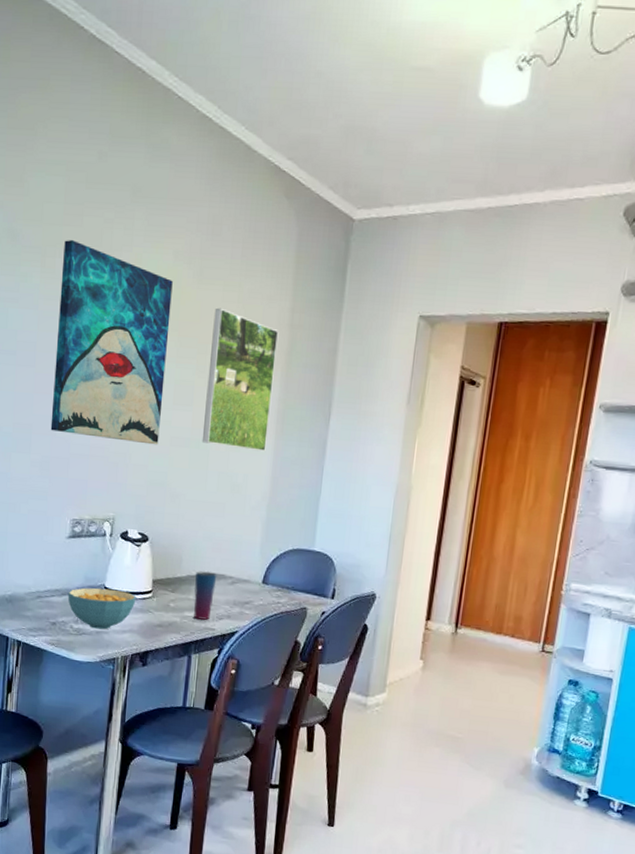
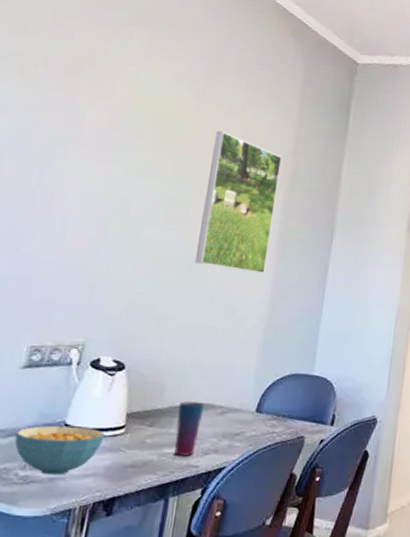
wall art: present [50,240,173,445] -> none [12,51,172,265]

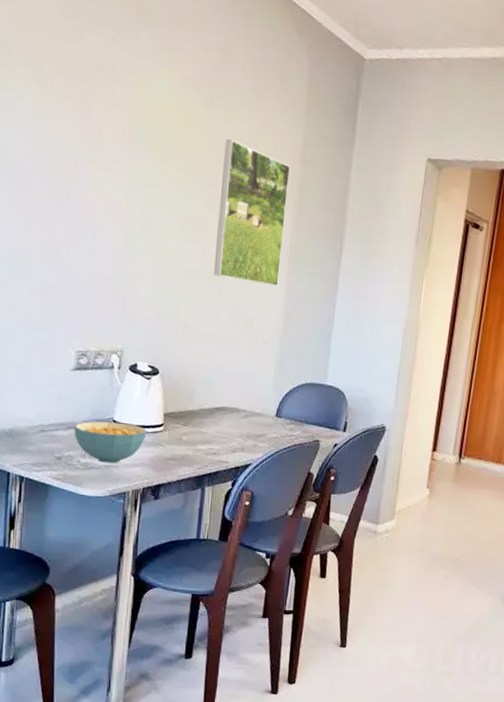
cup: present [174,400,205,456] -> none [207,404,230,453]

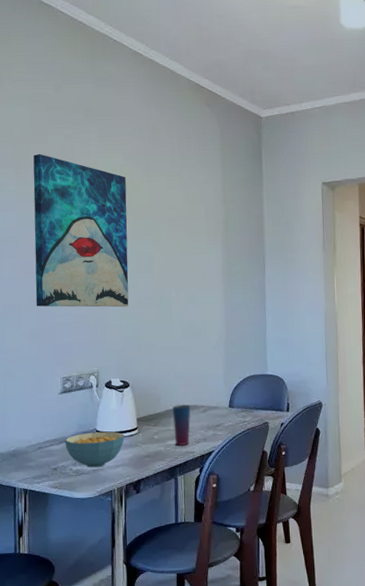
wall art: none [51,56,181,277] -> present [33,154,129,307]
cup: none [207,404,230,453] -> present [172,404,191,446]
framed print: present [213,138,291,287] -> none [162,193,218,301]

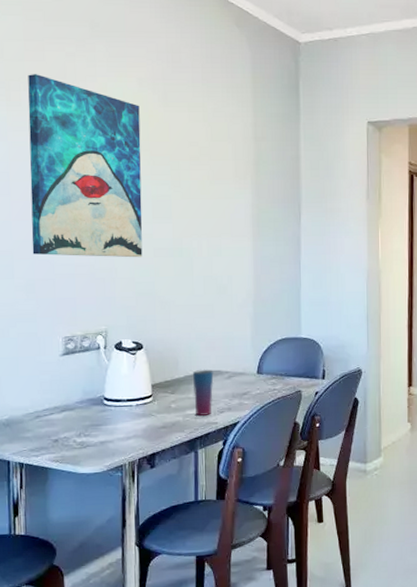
cereal bowl: present [65,431,125,468] -> none [67,399,137,440]

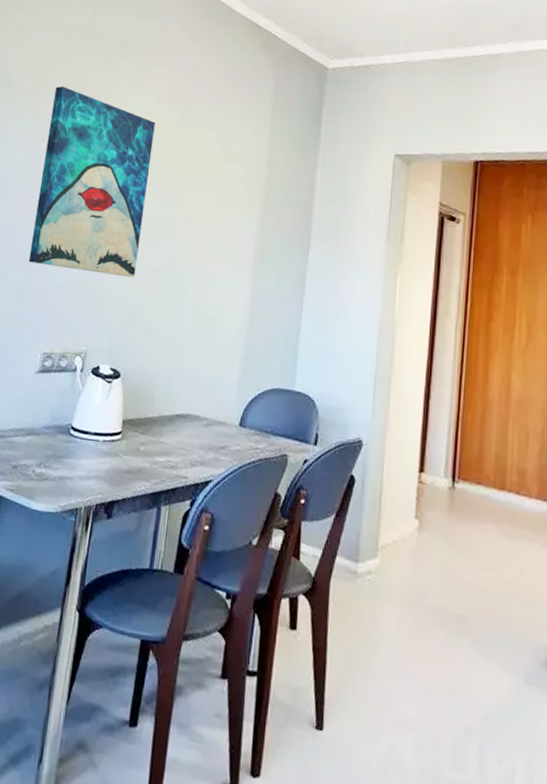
cup: present [192,369,214,416] -> none [165,410,191,467]

